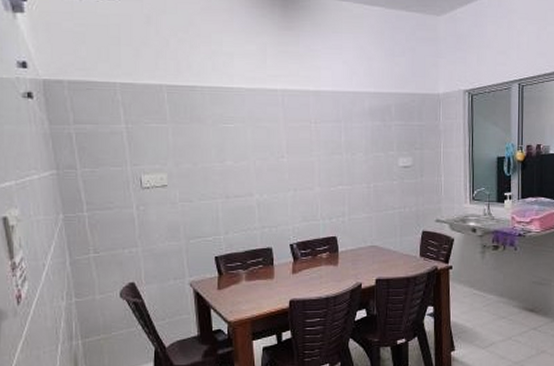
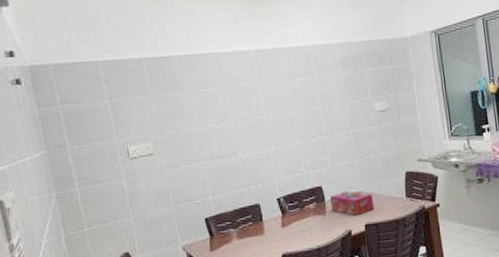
tissue box: none [344,244,388,269] -> present [330,191,375,215]

